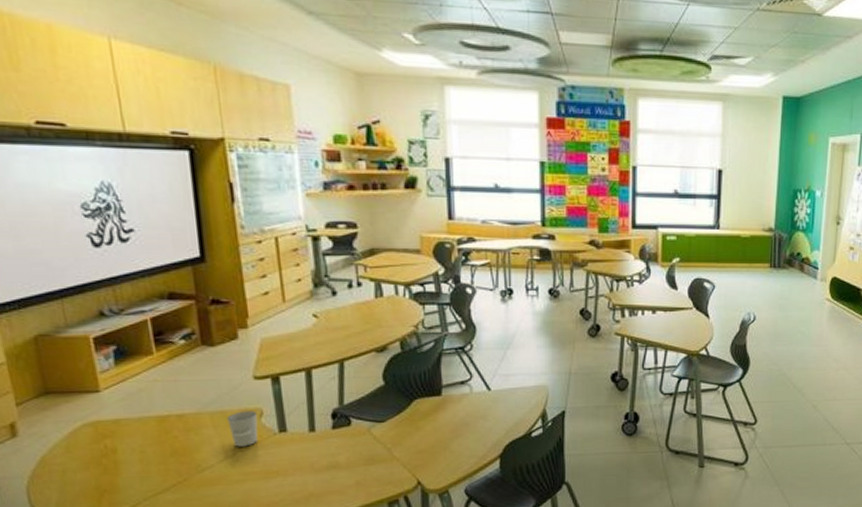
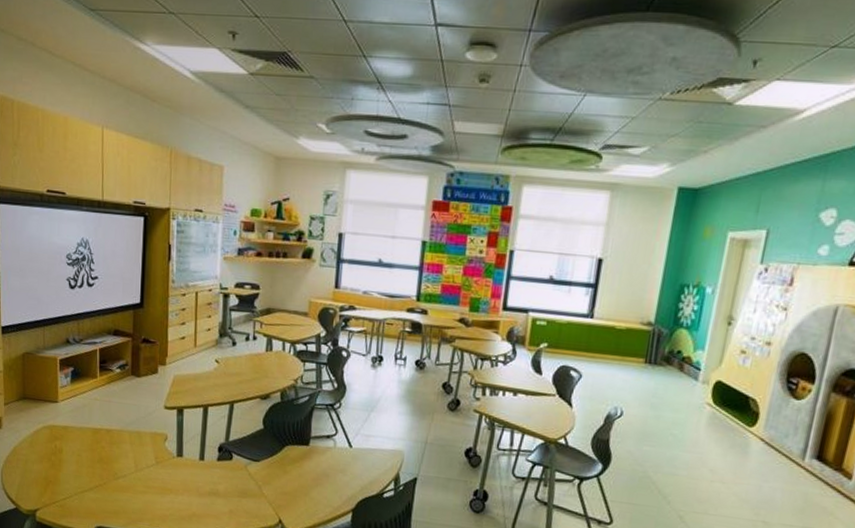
cup: present [227,411,259,447] -> none [141,434,162,465]

